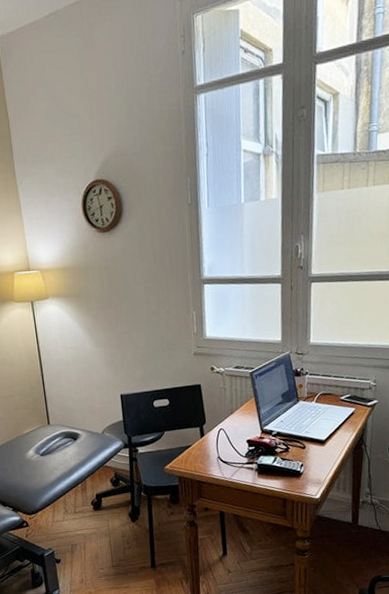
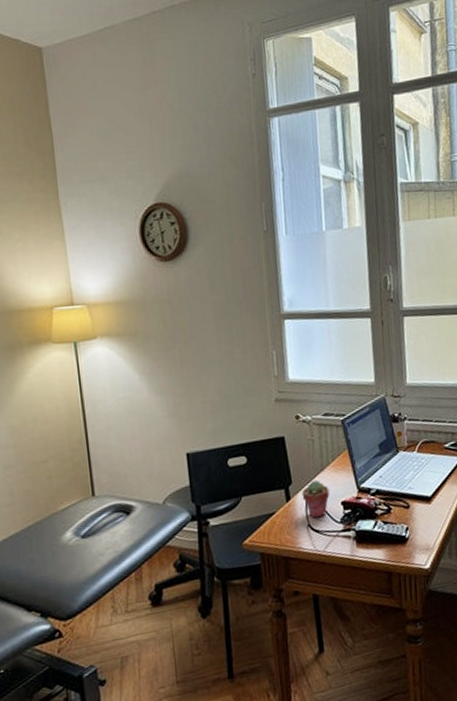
potted succulent: none [213,421,237,452] -> present [301,480,330,519]

